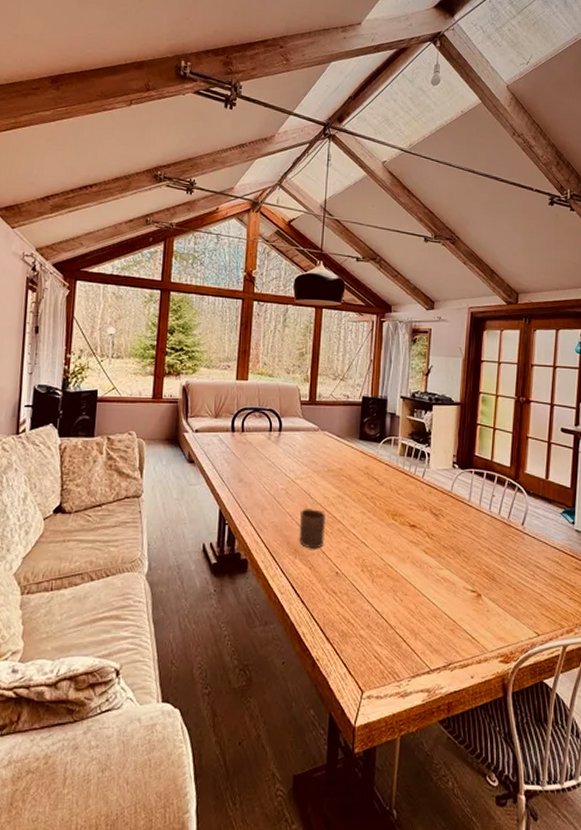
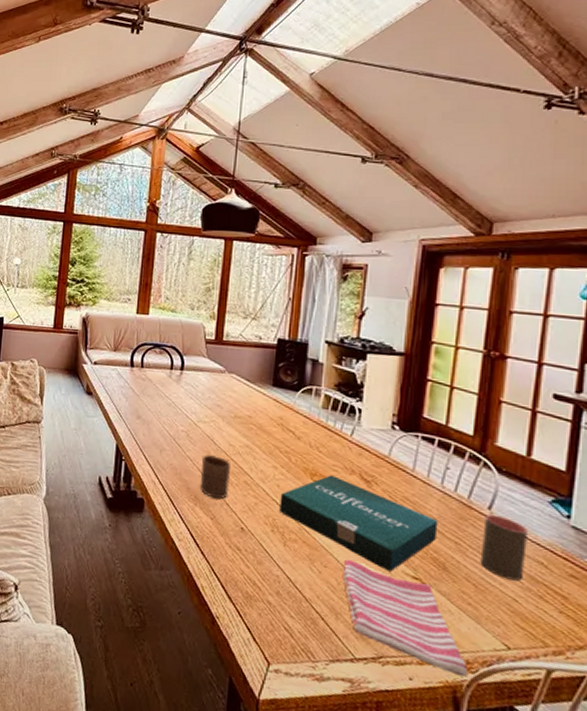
pizza box: none [368,513,488,589] -> present [279,475,438,572]
dish towel: none [419,585,511,666] -> present [342,559,467,677]
cup: none [517,529,548,580] -> present [480,514,527,581]

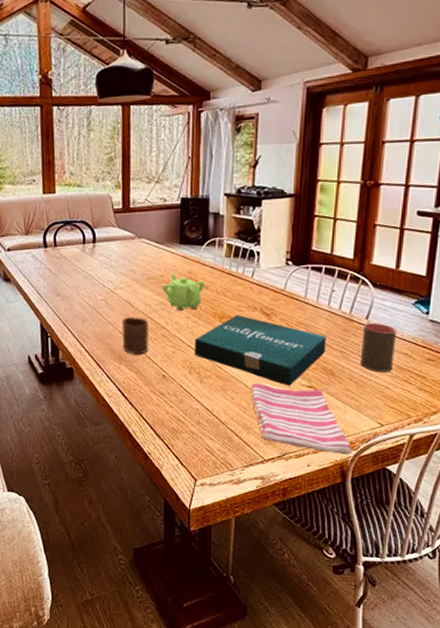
teapot: none [249,415,298,460] -> present [162,272,205,311]

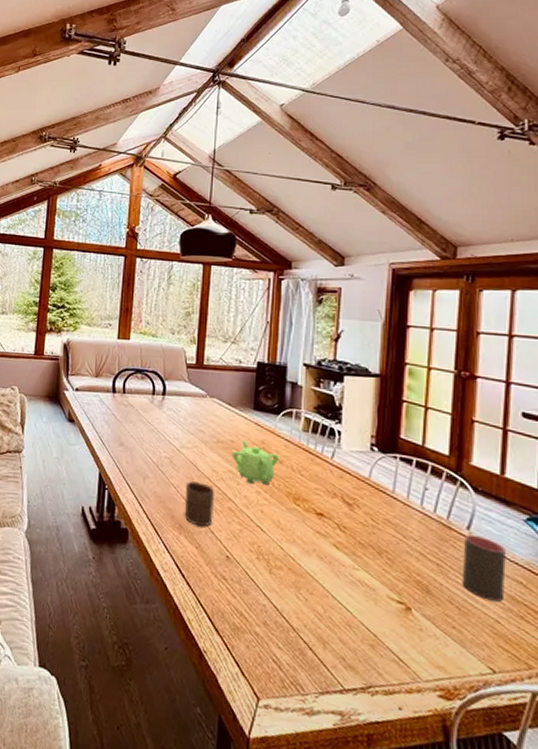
pizza box: present [194,315,327,386] -> none [264,499,420,597]
dish towel: present [251,383,351,455] -> none [328,585,455,704]

